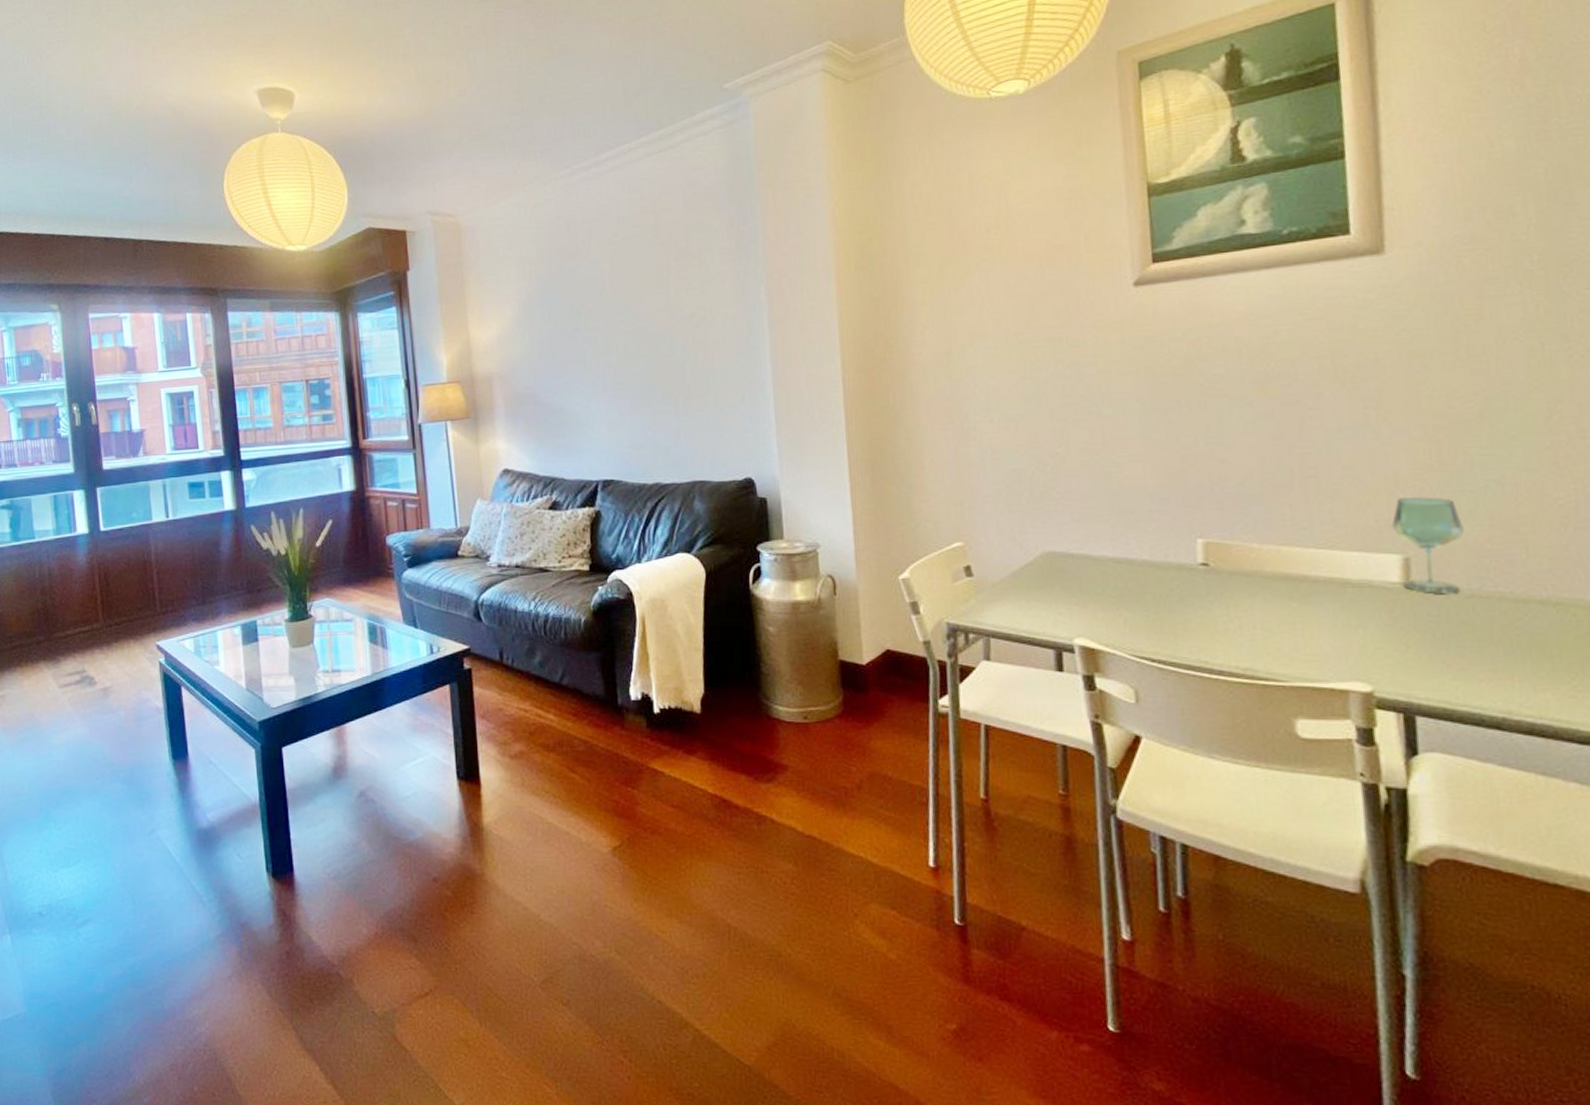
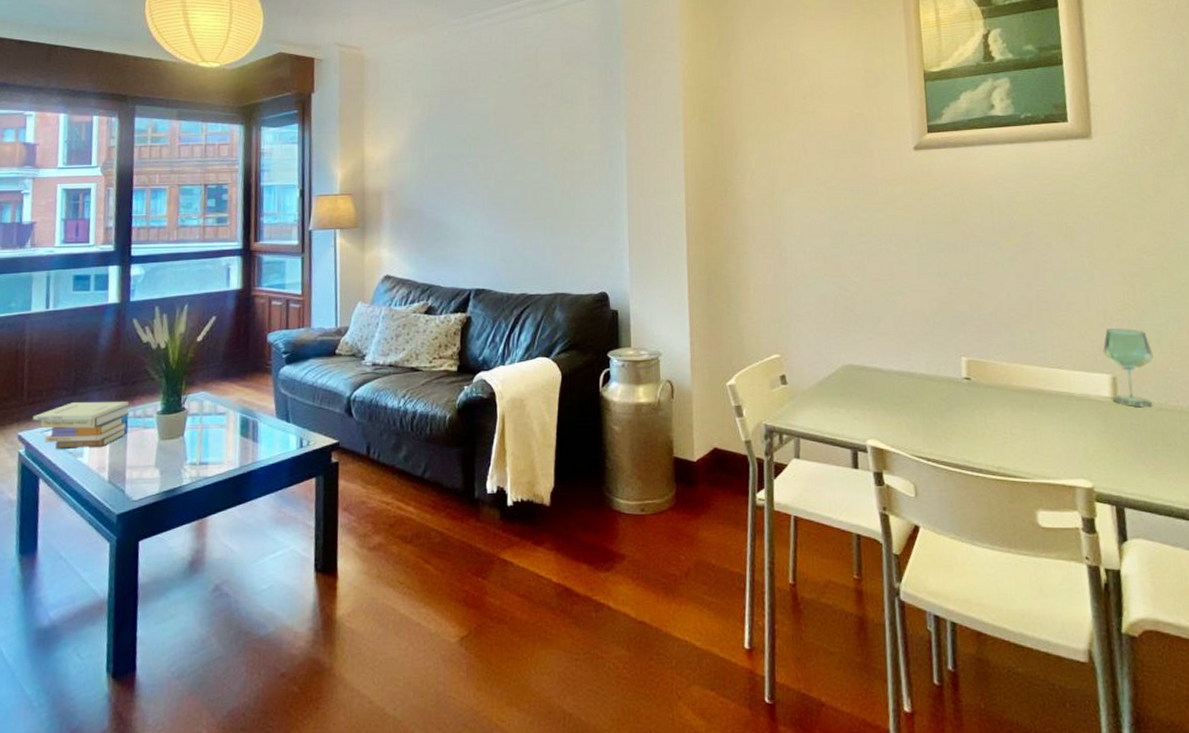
books: none [167,610,259,657] -> present [32,402,130,449]

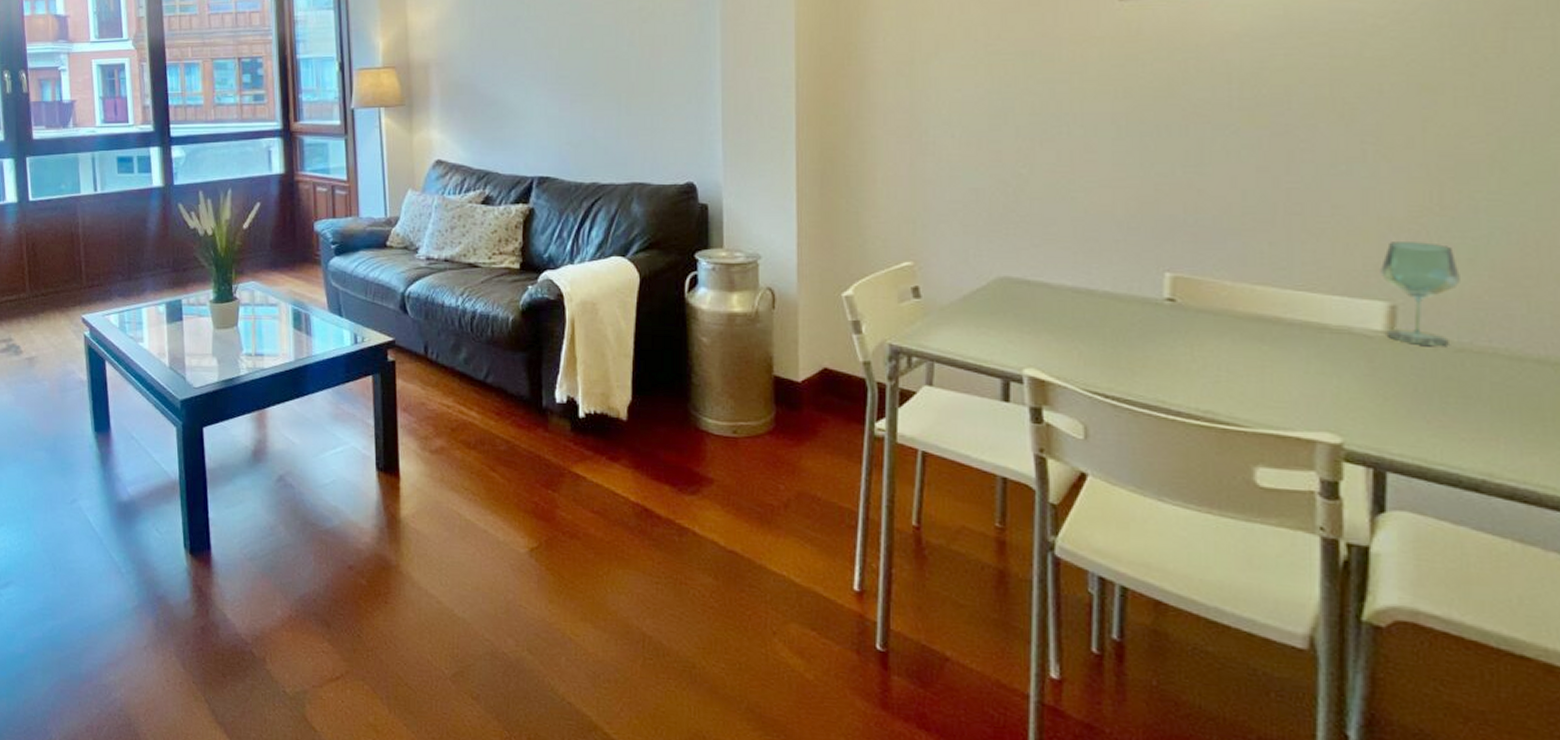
books: present [32,402,130,449] -> none [93,287,184,334]

